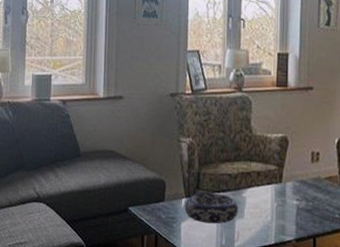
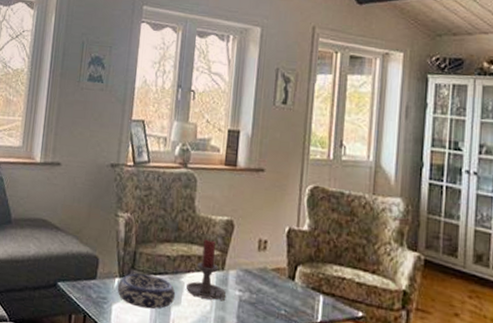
candle holder: none [247,156,285,211] -> present [185,239,226,302]

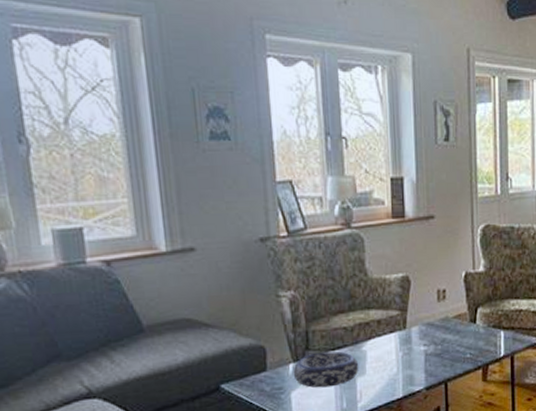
candle holder: present [185,239,226,302] -> none [368,301,412,362]

